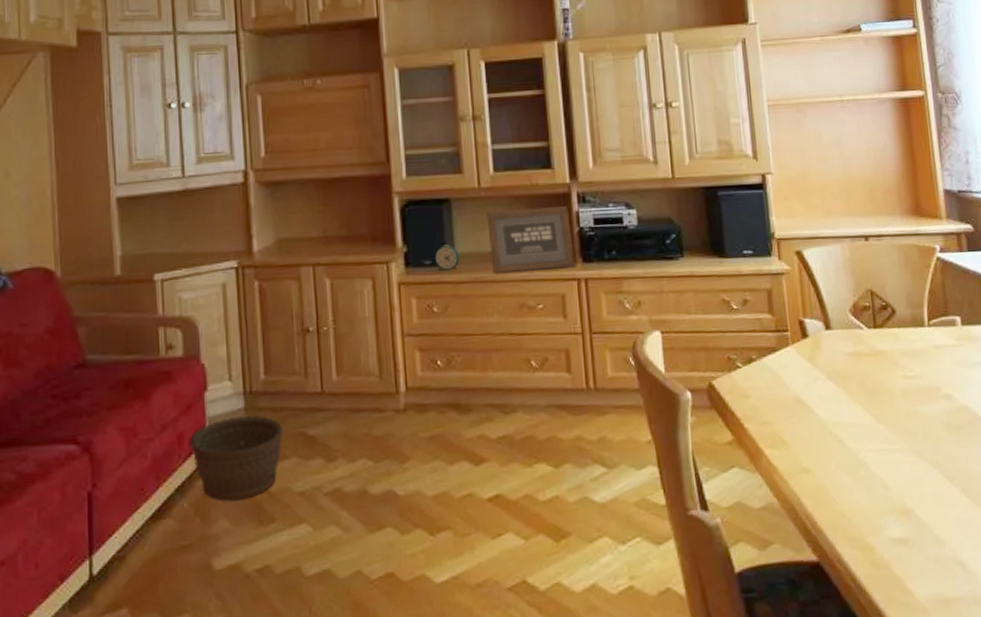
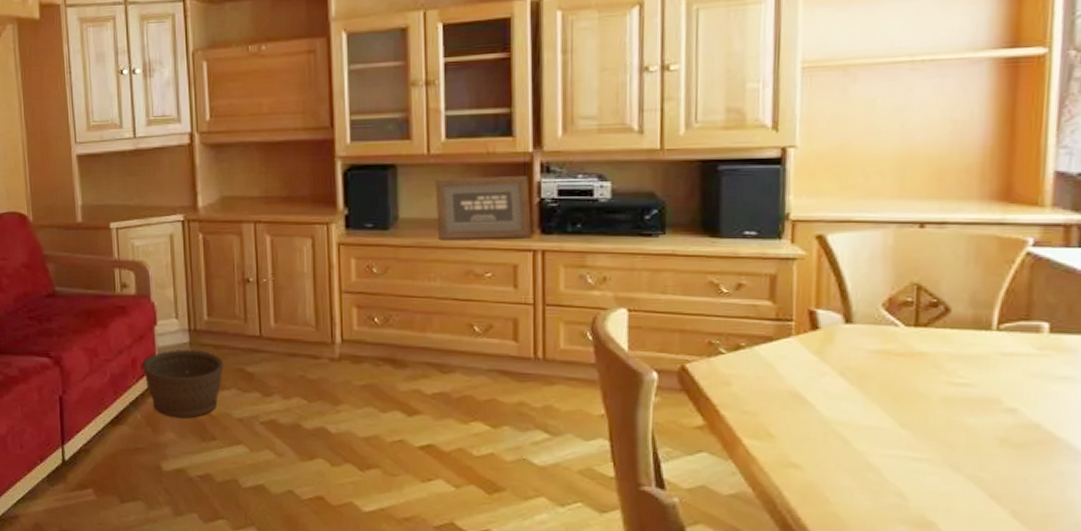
alarm clock: present [435,244,459,271] -> none [377,209,402,234]

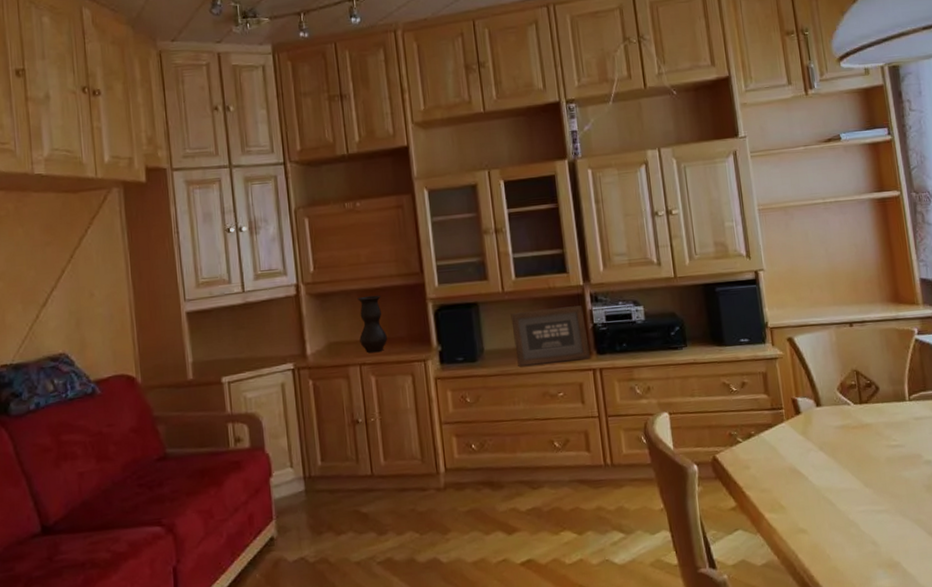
basket: present [143,349,224,418] -> none [260,496,340,572]
vase: none [256,149,287,211] -> present [357,295,387,353]

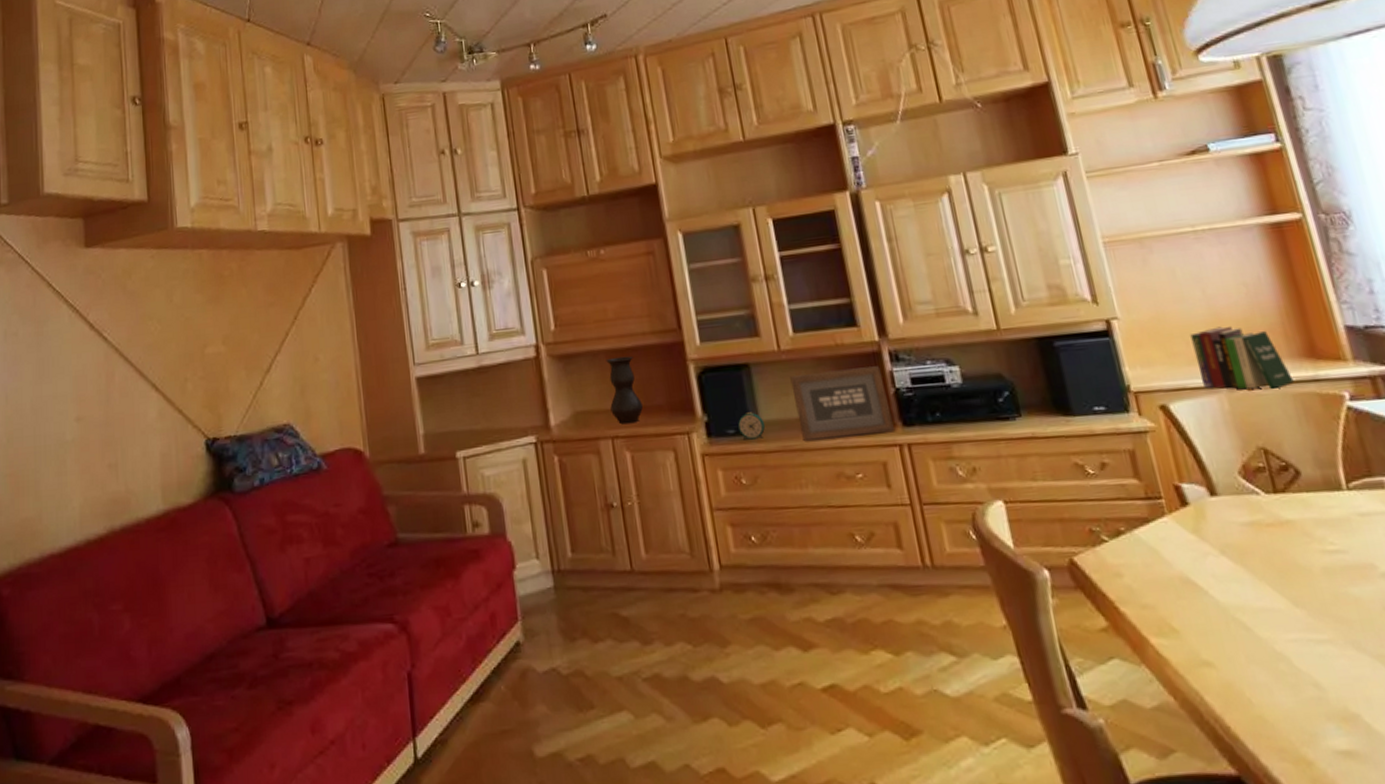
alarm clock: none [466,343,488,366] -> present [738,412,765,440]
books: none [814,277,882,327] -> present [1190,325,1294,390]

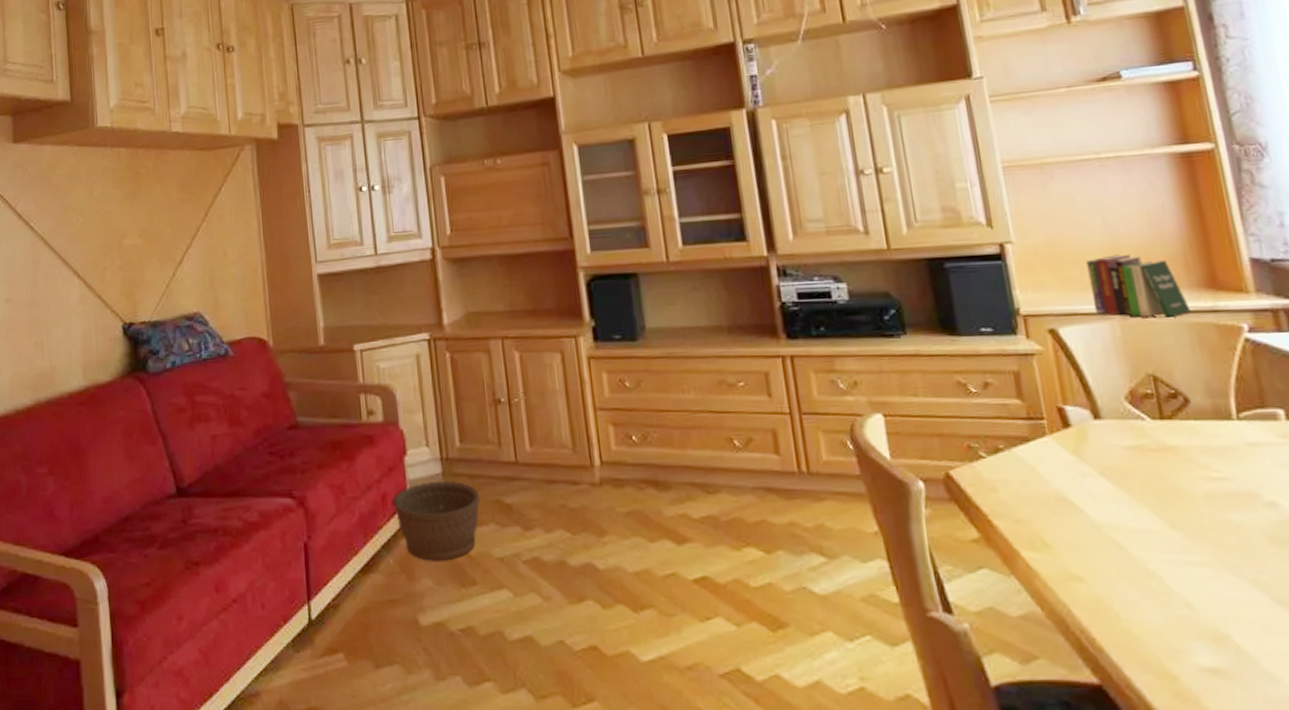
basket: none [503,594,596,685] -> present [394,480,481,561]
vase: present [606,355,643,424] -> none [499,261,532,326]
alarm clock: present [738,412,765,440] -> none [624,319,650,346]
picture frame: present [790,366,894,441] -> none [677,280,778,349]

